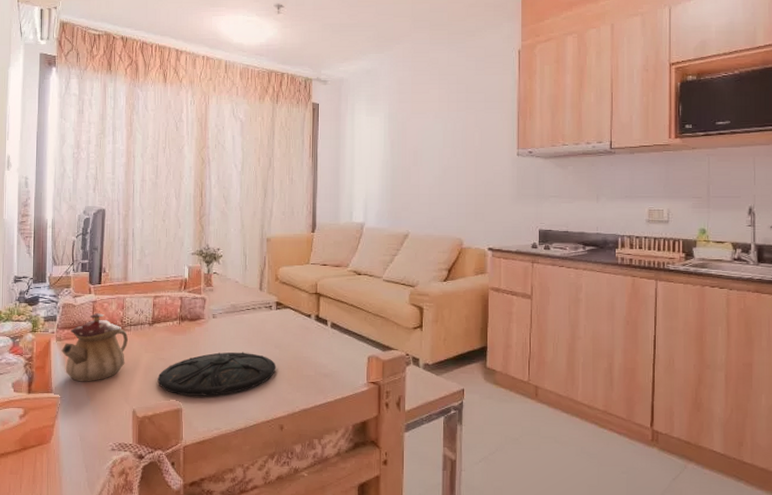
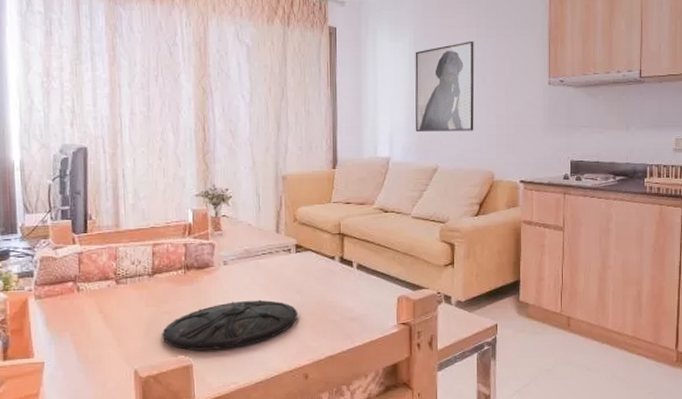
teapot: present [61,312,128,382] -> none [42,265,124,344]
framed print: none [388,114,445,199] -> present [415,40,475,132]

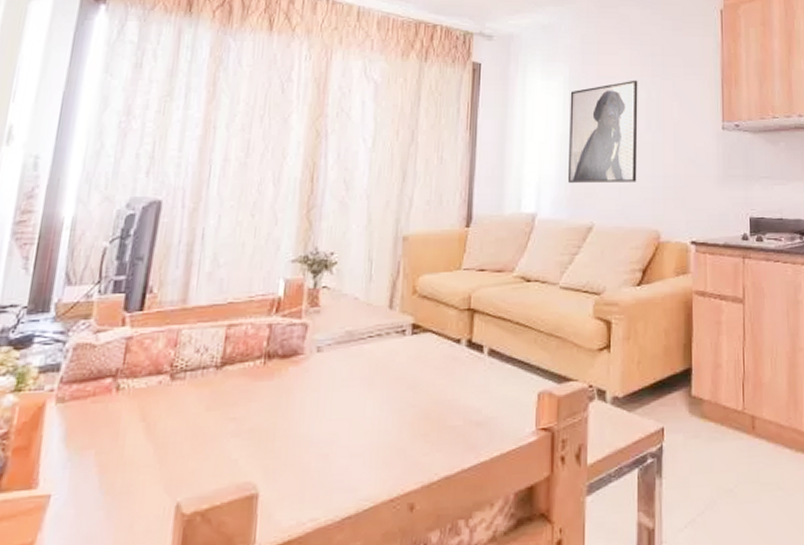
plate: present [162,299,298,351] -> none [222,399,408,473]

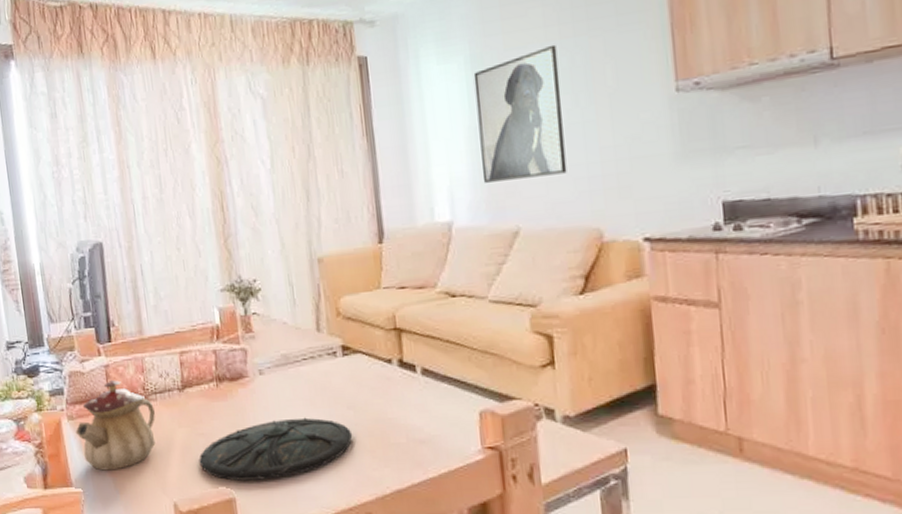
teapot: none [62,354,180,467] -> present [75,379,156,471]
plate: none [222,399,408,473] -> present [199,417,353,481]

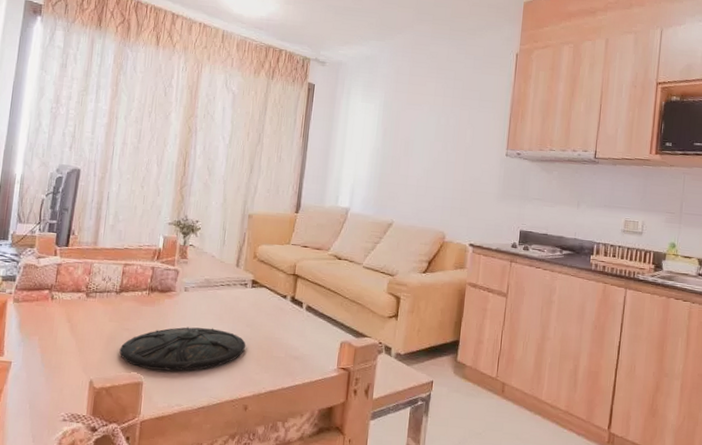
teapot: present [75,379,156,471] -> none [17,275,92,348]
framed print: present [473,44,567,183] -> none [376,108,440,192]

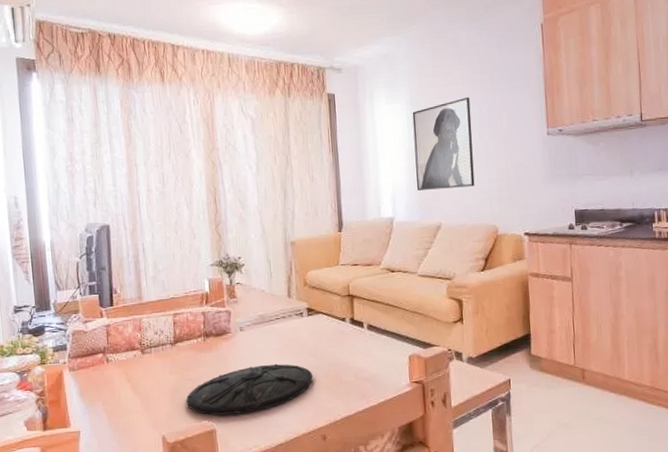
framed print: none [376,108,440,192] -> present [412,97,475,190]

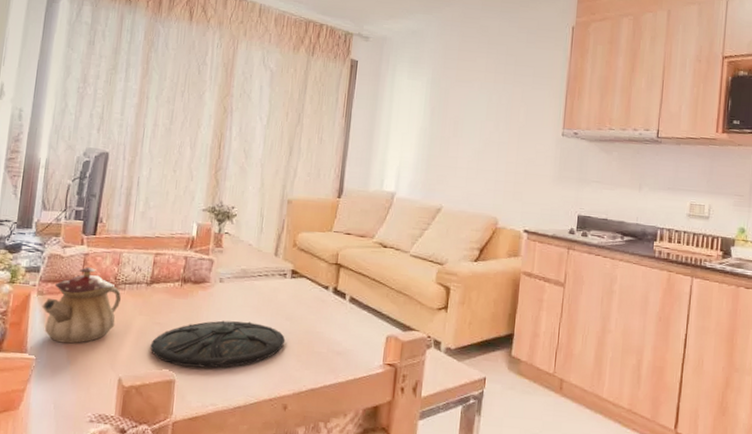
teapot: none [76,336,149,413] -> present [42,266,121,344]
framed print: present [412,97,475,190] -> none [423,85,491,175]

